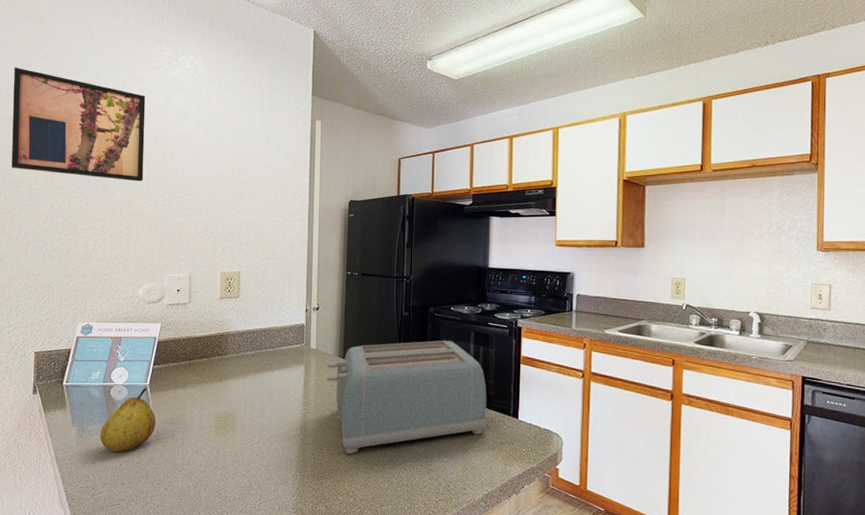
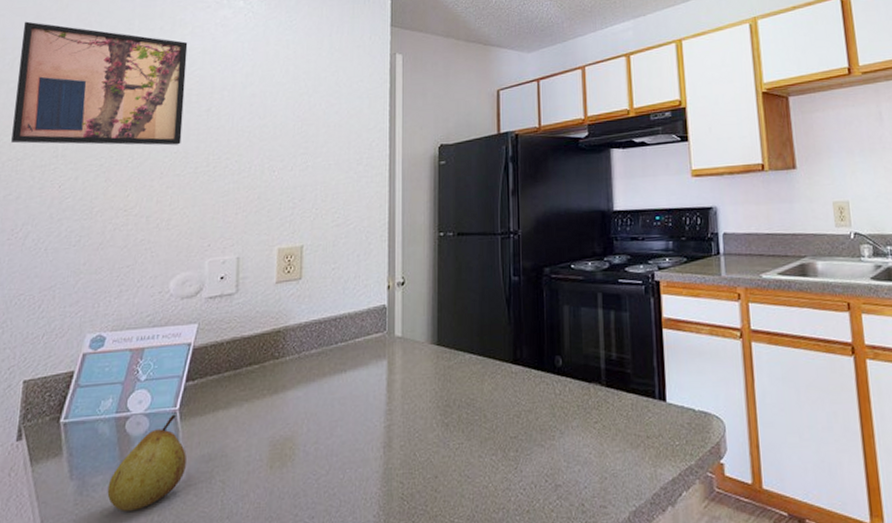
toaster: present [326,340,487,454] -> none [416,308,627,476]

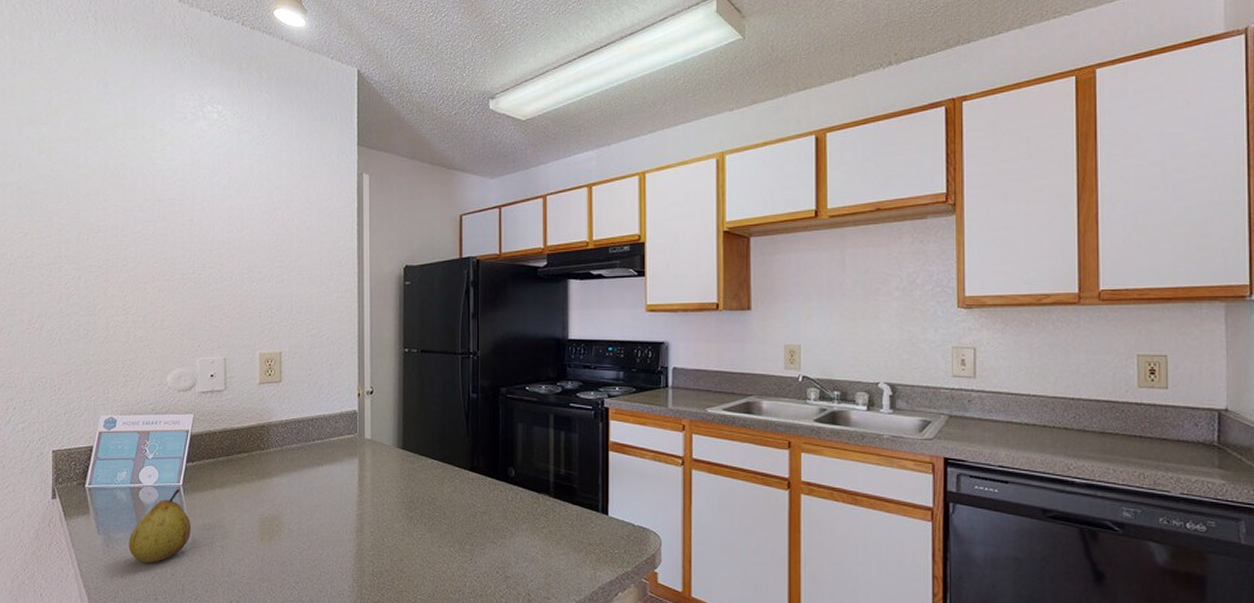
wall art: present [11,21,188,146] -> none [20,125,169,252]

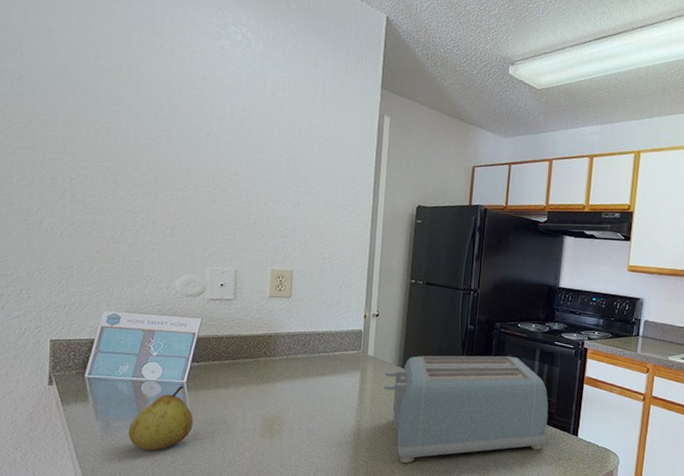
toaster: none [384,426,571,560] -> present [383,355,549,463]

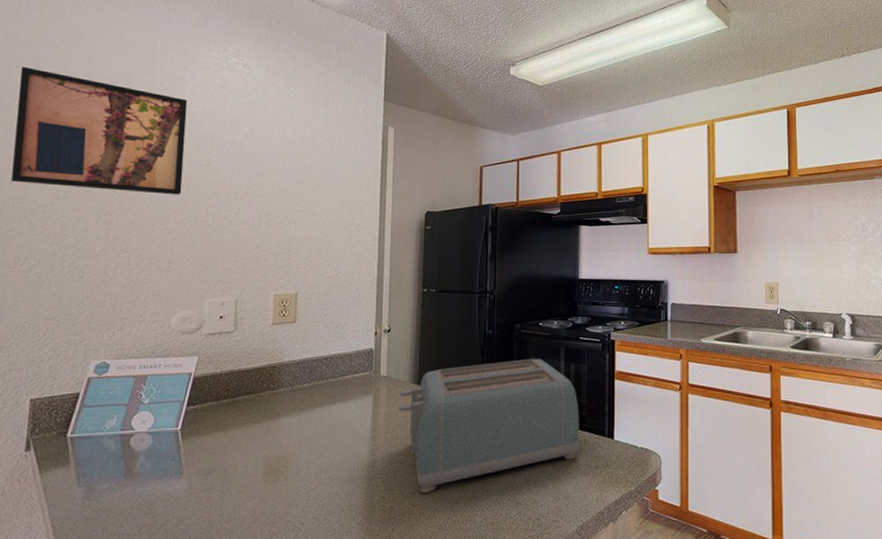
wall art: none [20,12,188,163] -> present [11,66,188,195]
fruit: present [128,385,193,451] -> none [113,433,188,514]

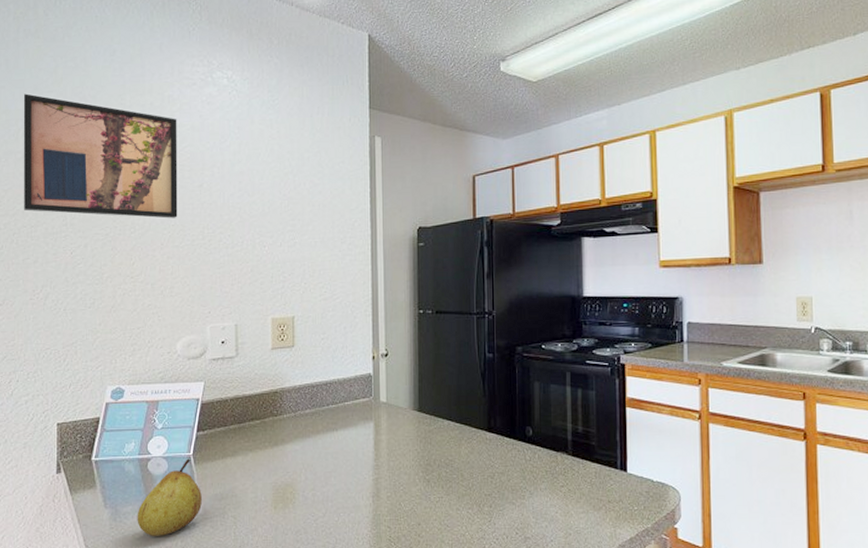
fruit: none [113,433,188,514] -> present [137,458,202,536]
toaster: present [398,359,580,493] -> none [400,384,590,524]

